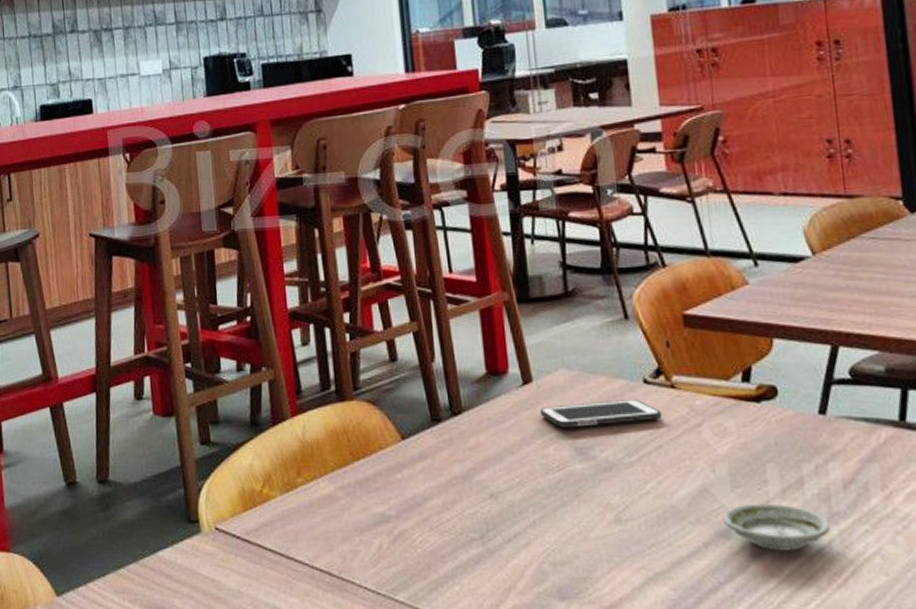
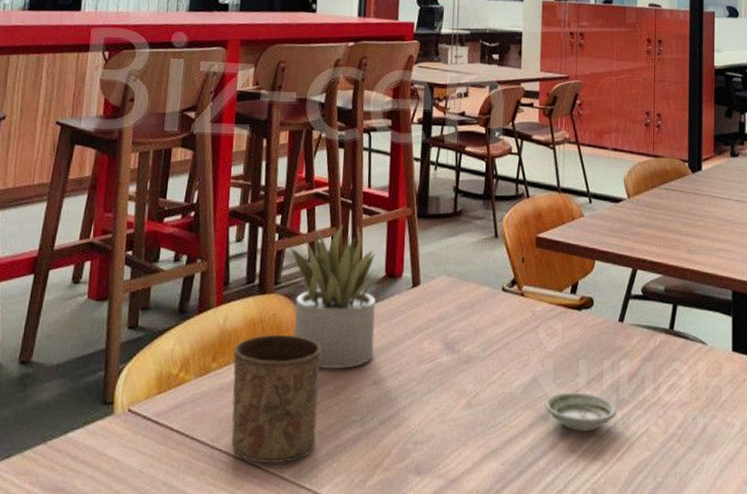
cup: none [319,445,430,585] -> present [231,334,322,463]
succulent plant: none [365,318,485,482] -> present [290,225,384,370]
cell phone: present [539,400,663,427] -> none [422,304,513,325]

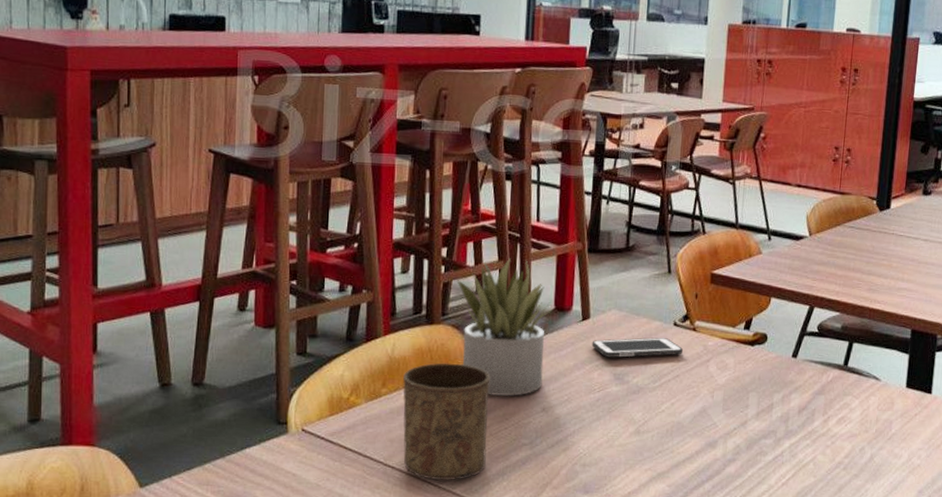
cell phone: none [422,304,513,325] -> present [591,337,684,358]
saucer: present [544,392,617,431] -> none [712,422,785,458]

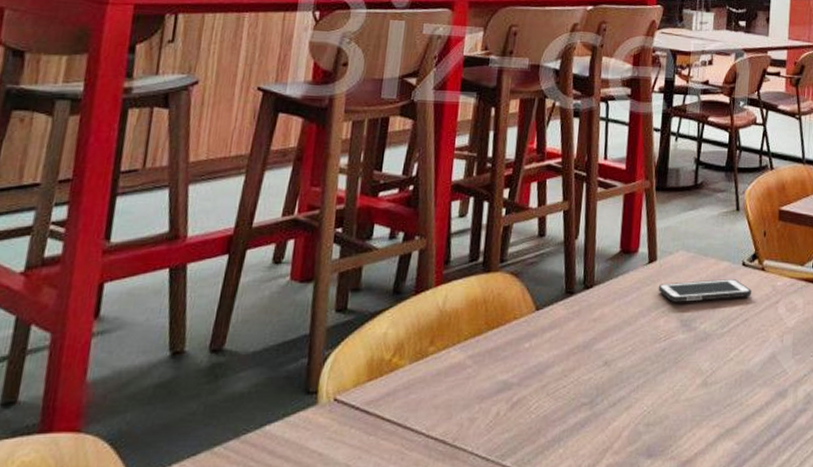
cup: present [402,363,491,480] -> none [449,315,550,451]
succulent plant: present [456,258,553,397] -> none [518,198,618,351]

